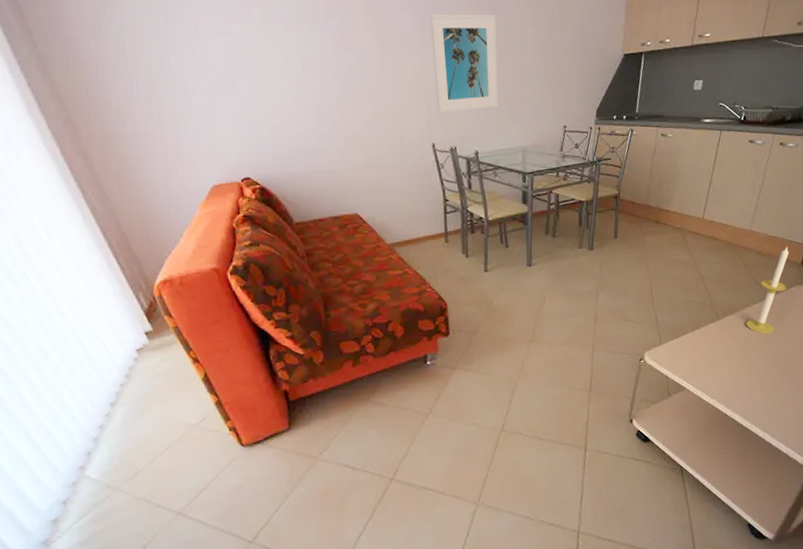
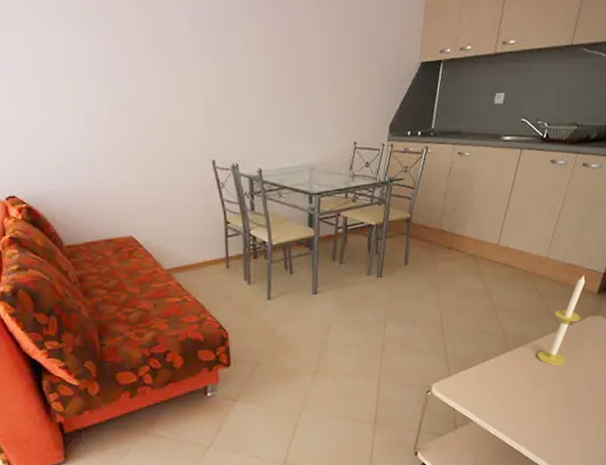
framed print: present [430,13,499,113] -> none [209,12,284,126]

